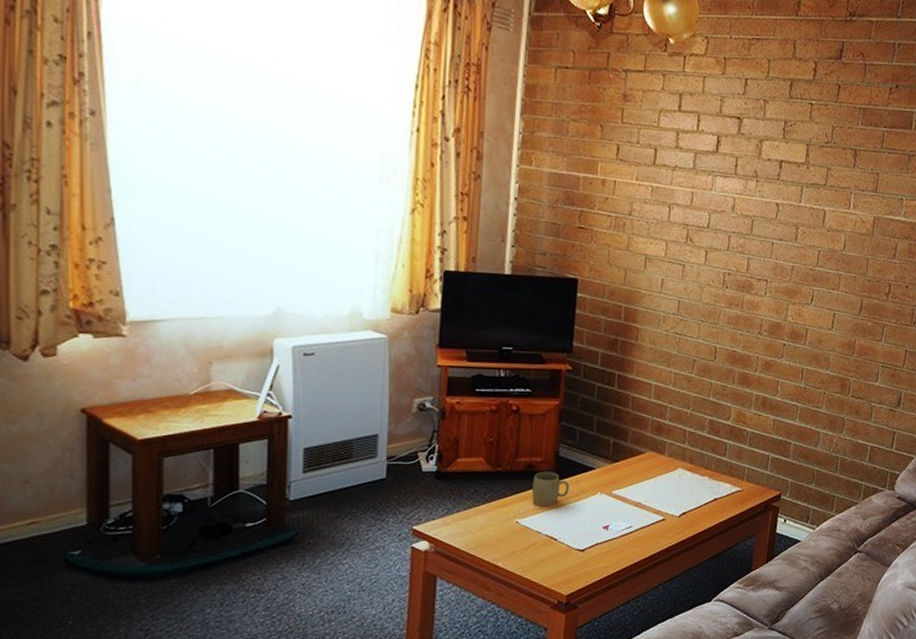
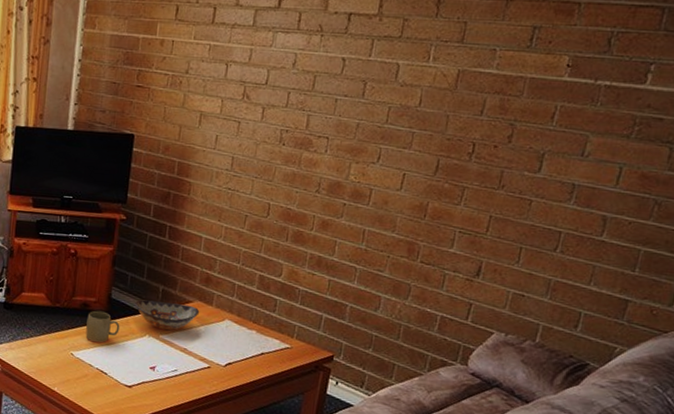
decorative bowl: none [585,455,652,486] -> present [135,299,200,331]

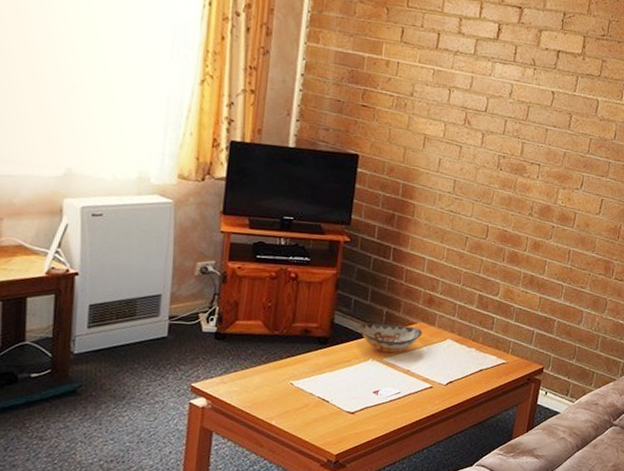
mug: present [85,310,120,343] -> none [306,336,343,370]

